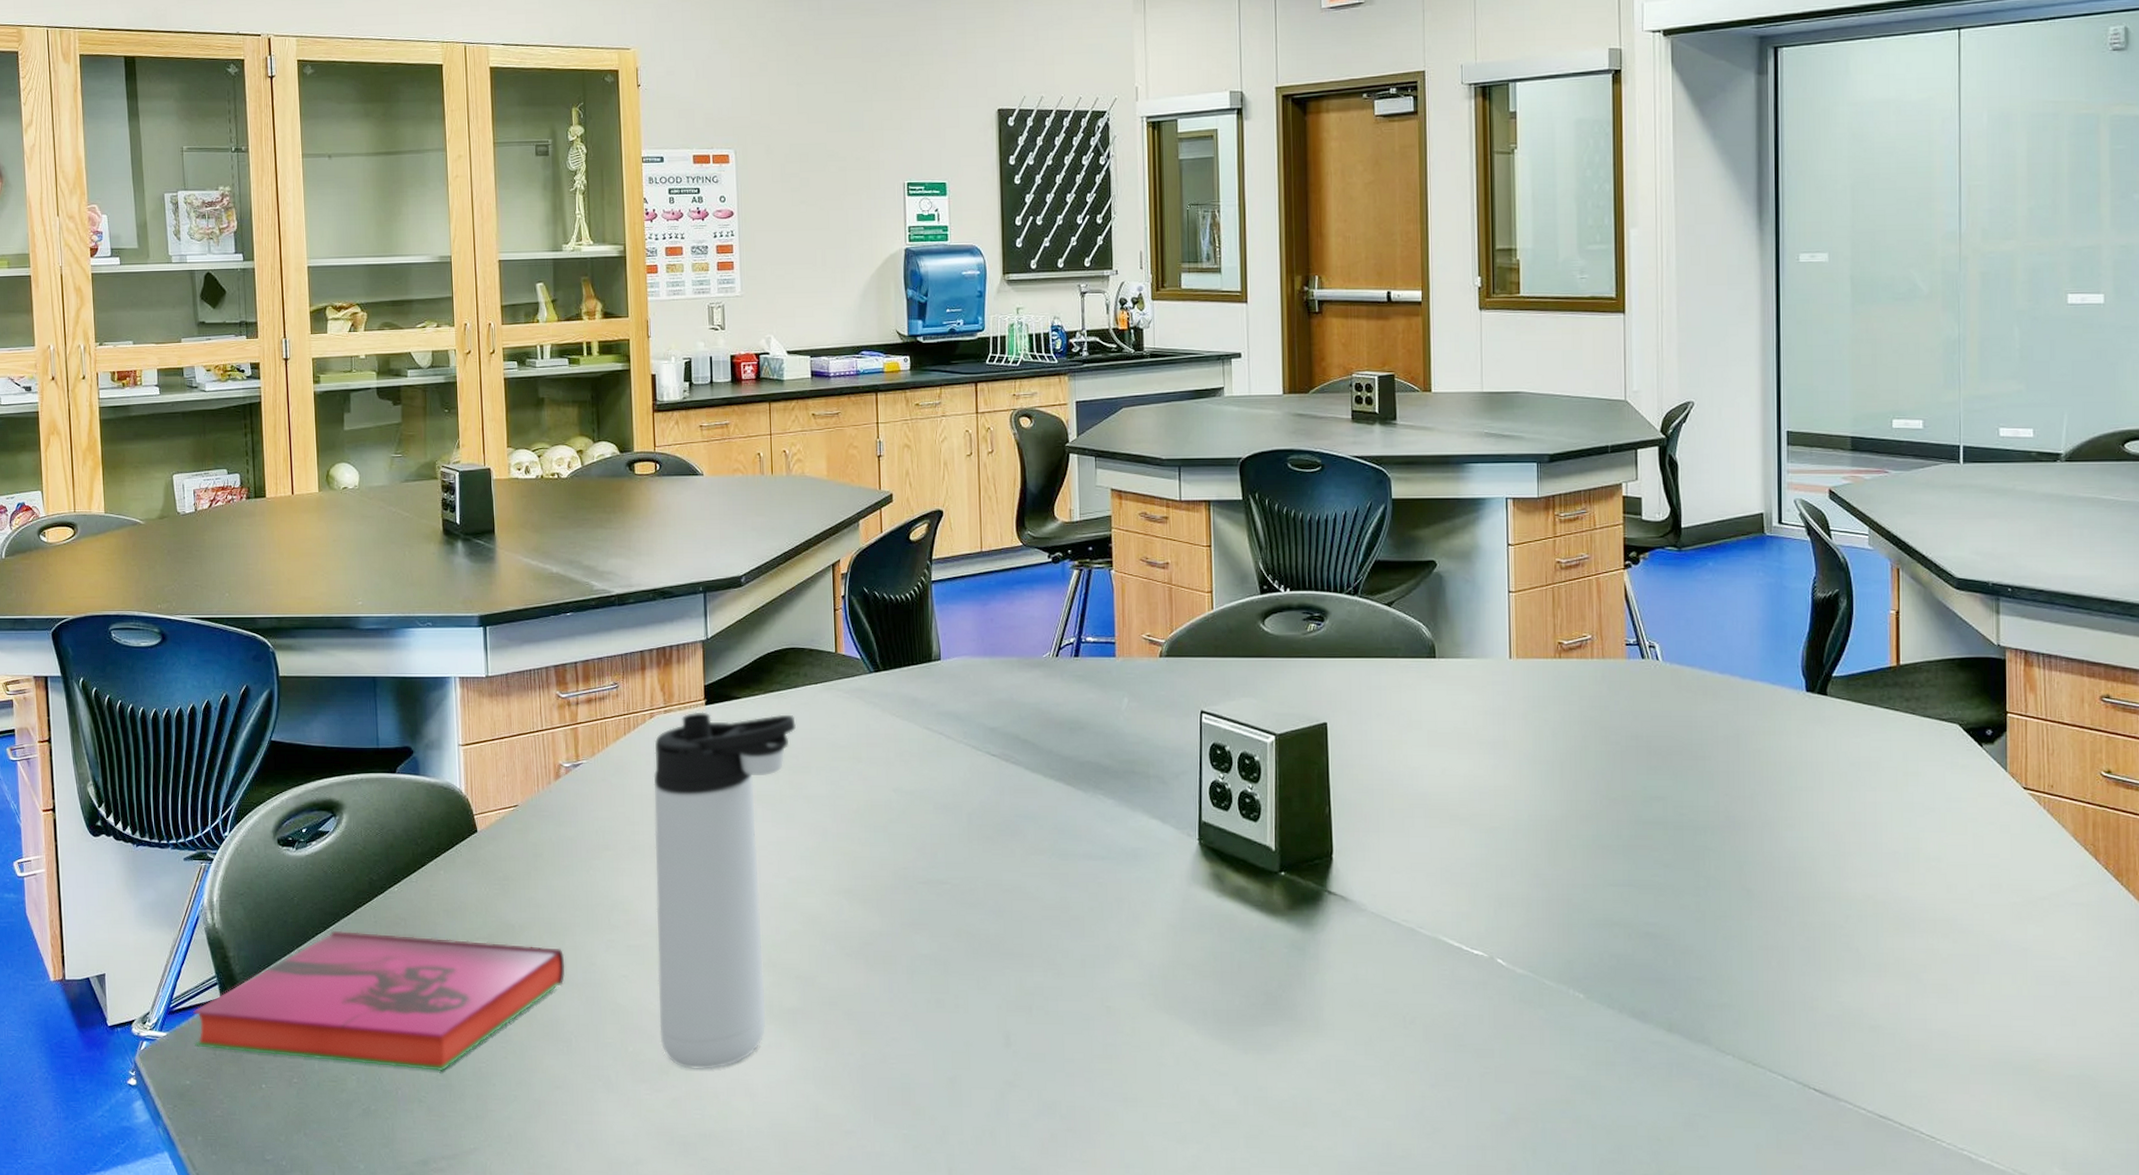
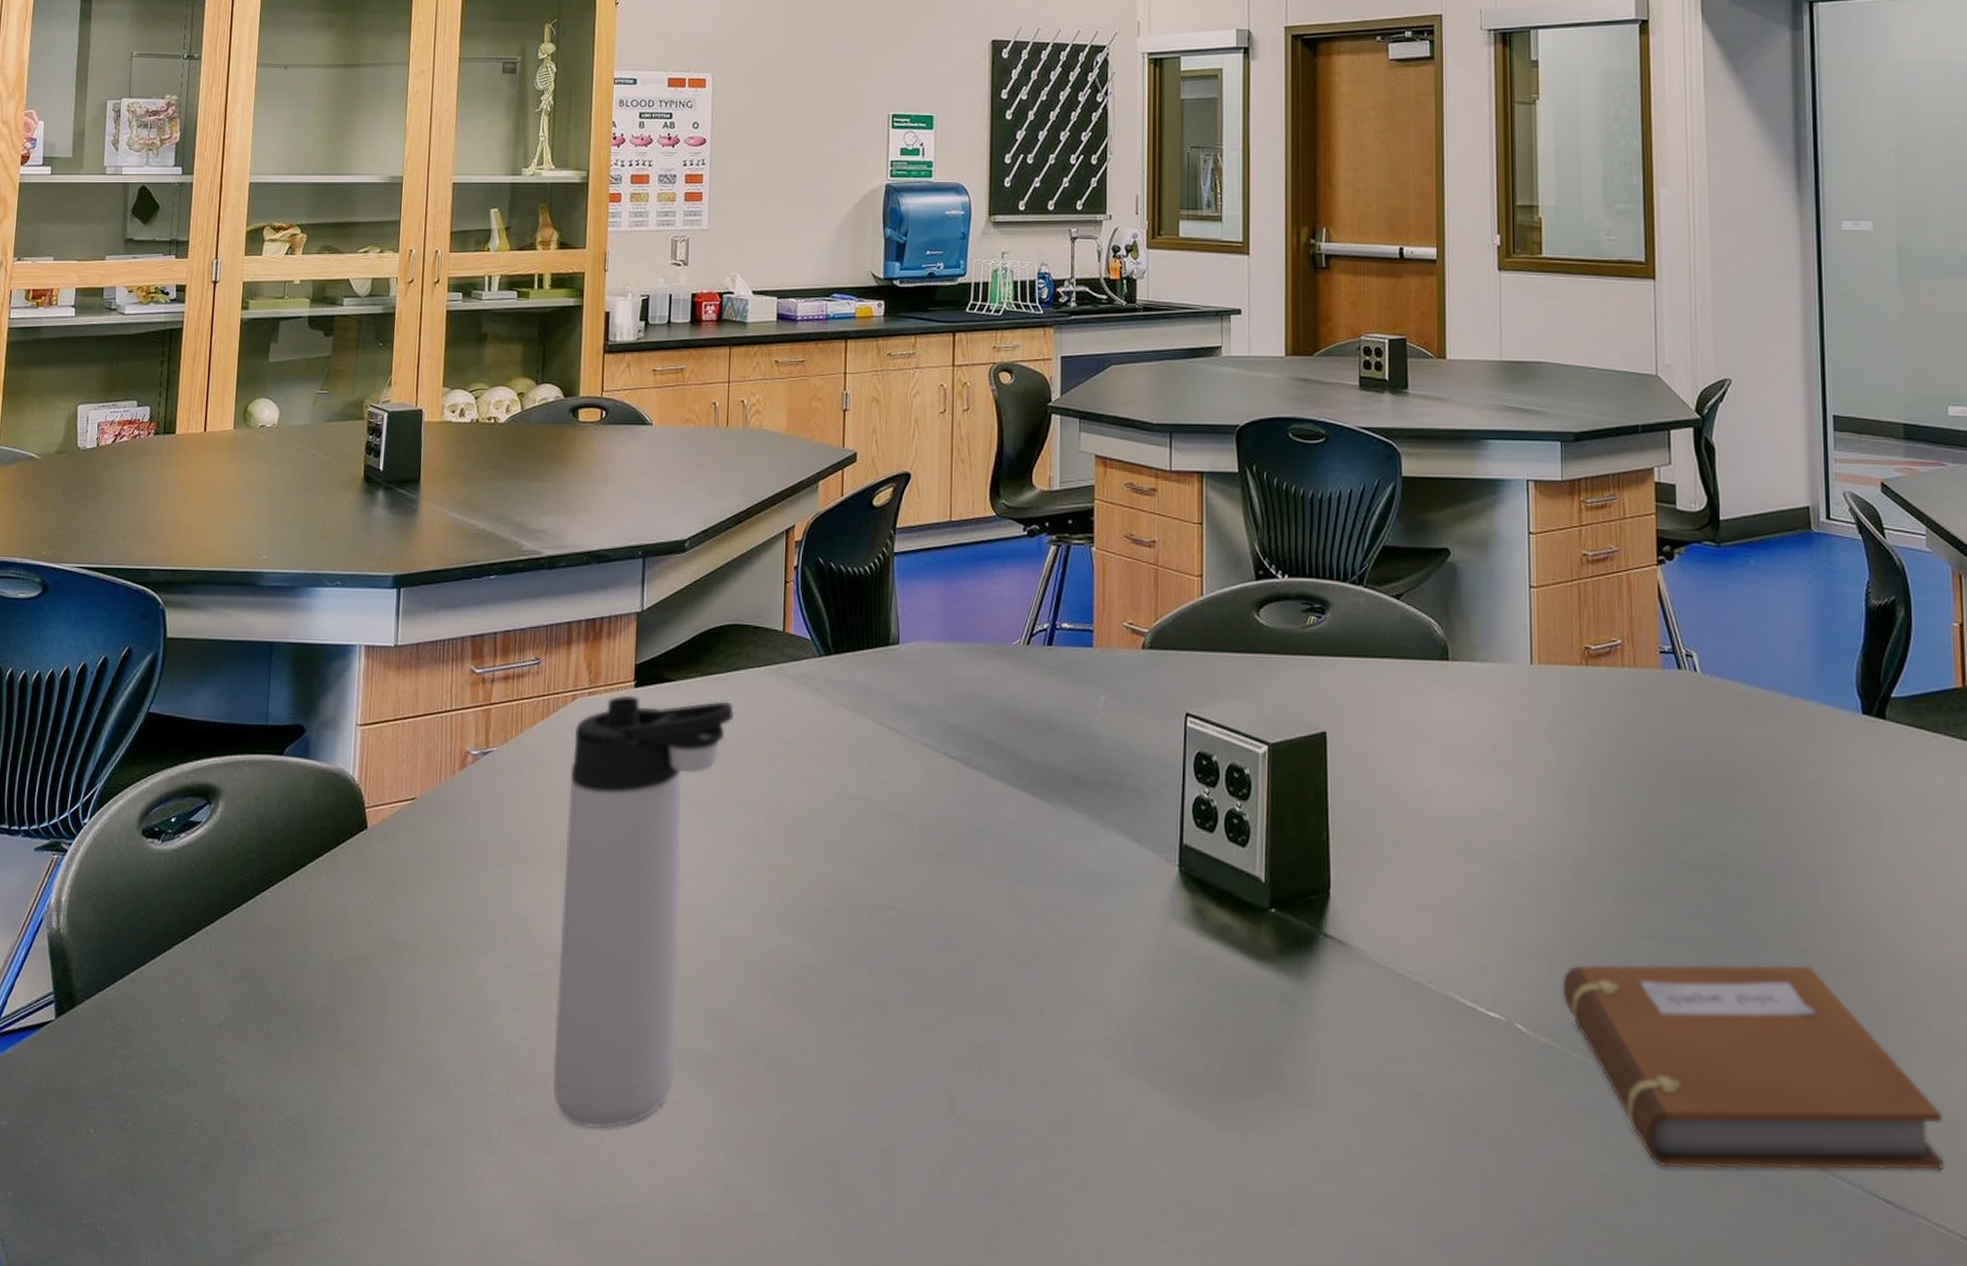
hardback book: present [193,930,566,1072] -> none [17,941,452,1121]
notebook: none [1537,903,1866,1071] -> present [1562,964,1943,1171]

